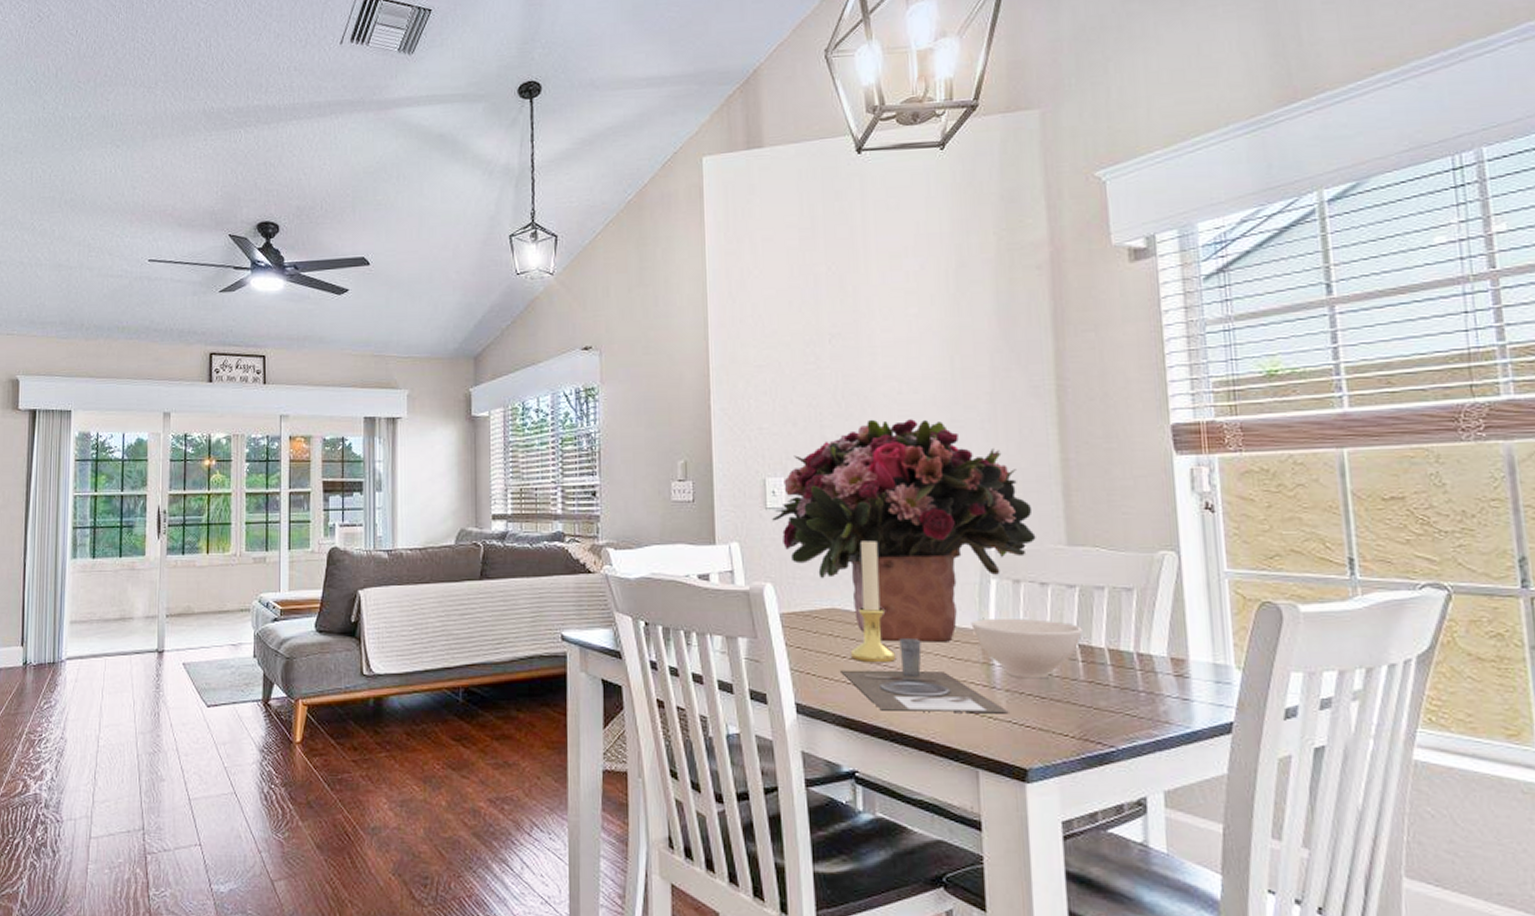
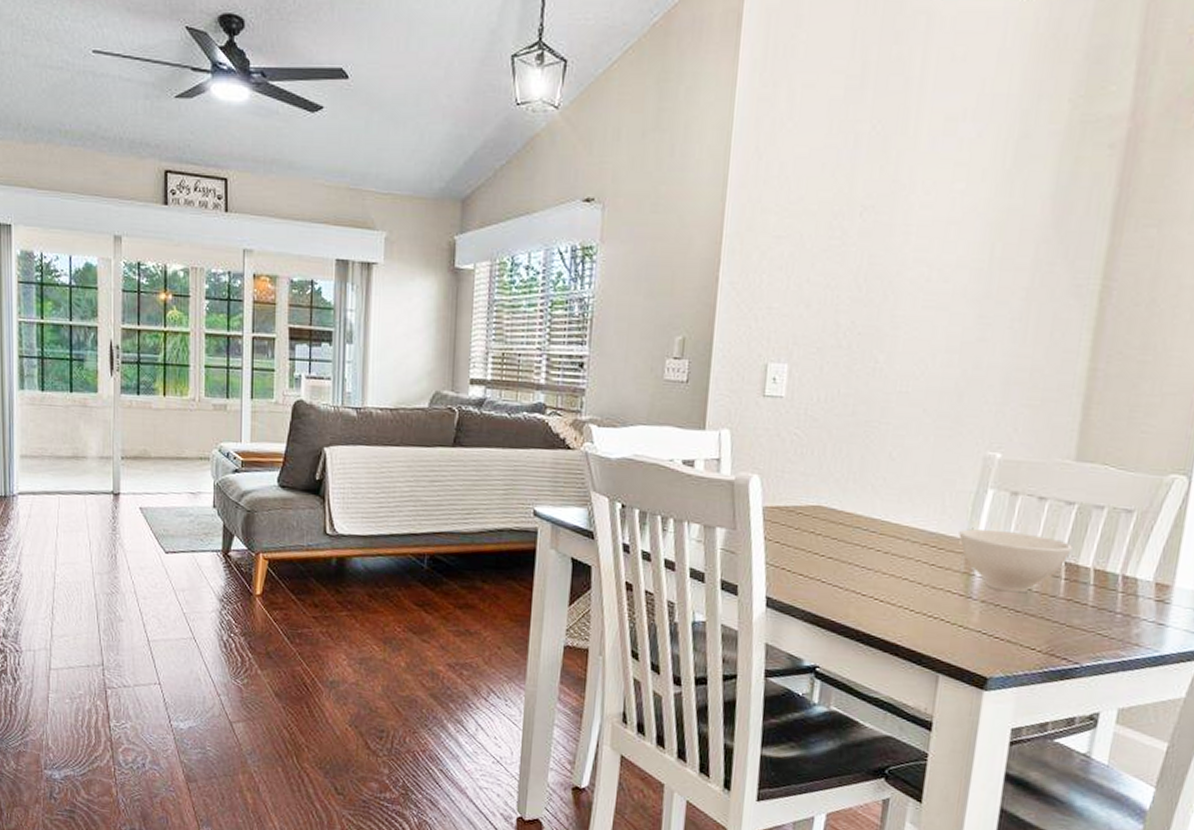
bouquet: present [772,419,1036,642] -> none [769,307,1047,550]
place setting: present [841,637,1009,712] -> none [817,541,981,623]
candle holder: present [850,537,897,663] -> none [829,435,877,565]

